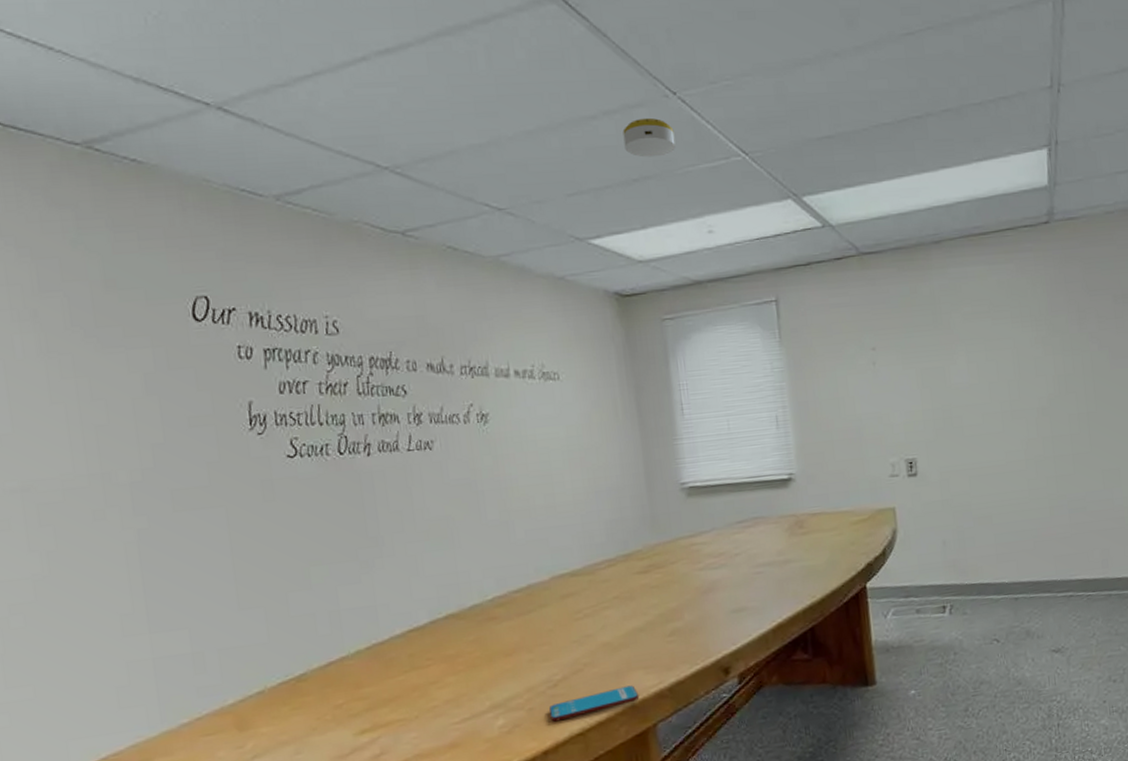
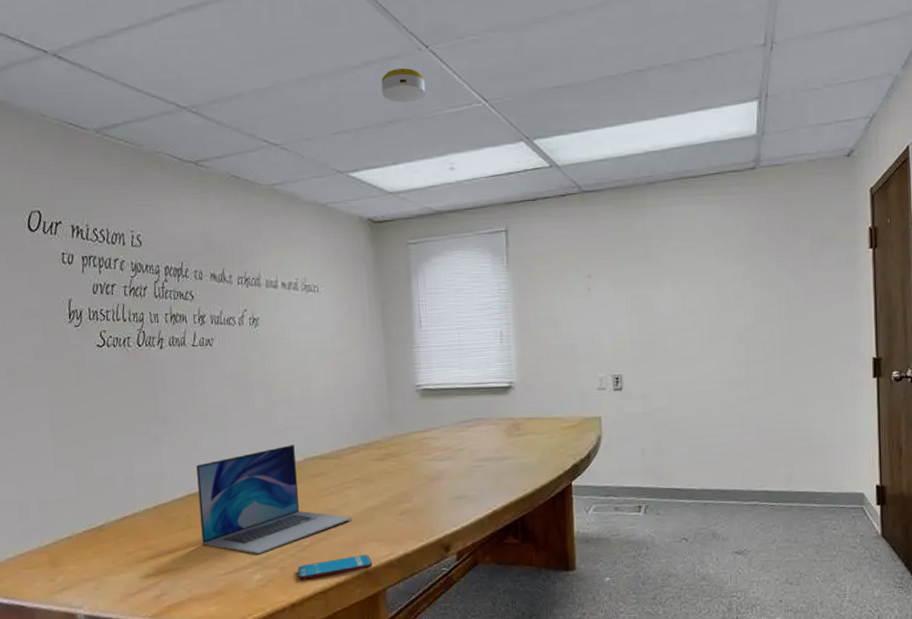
laptop: none [418,561,613,696] -> present [196,445,352,555]

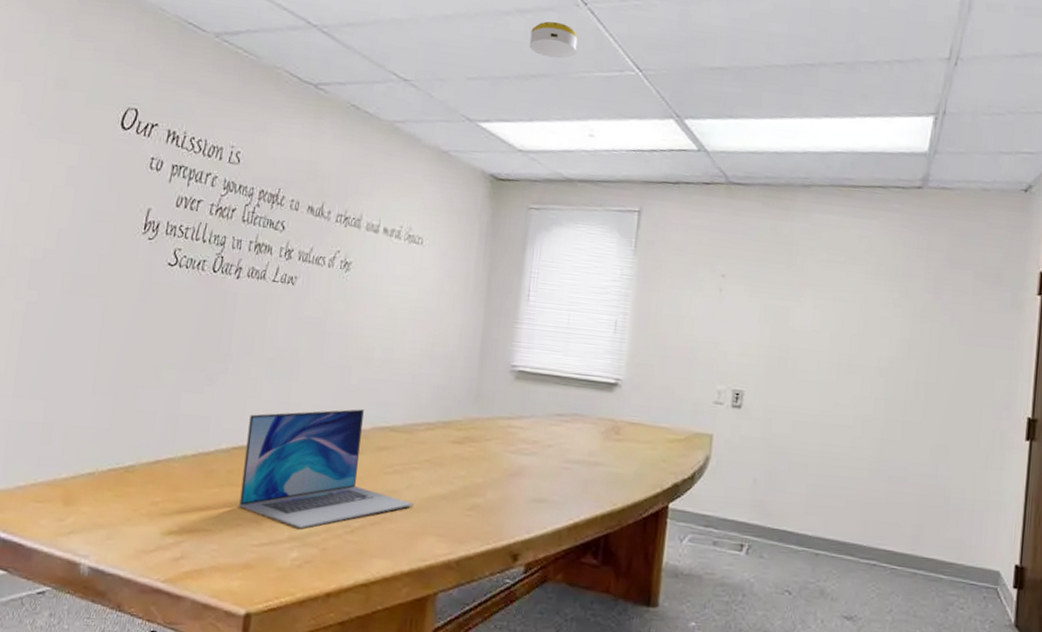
smartphone: present [298,554,373,580] -> none [340,548,428,568]

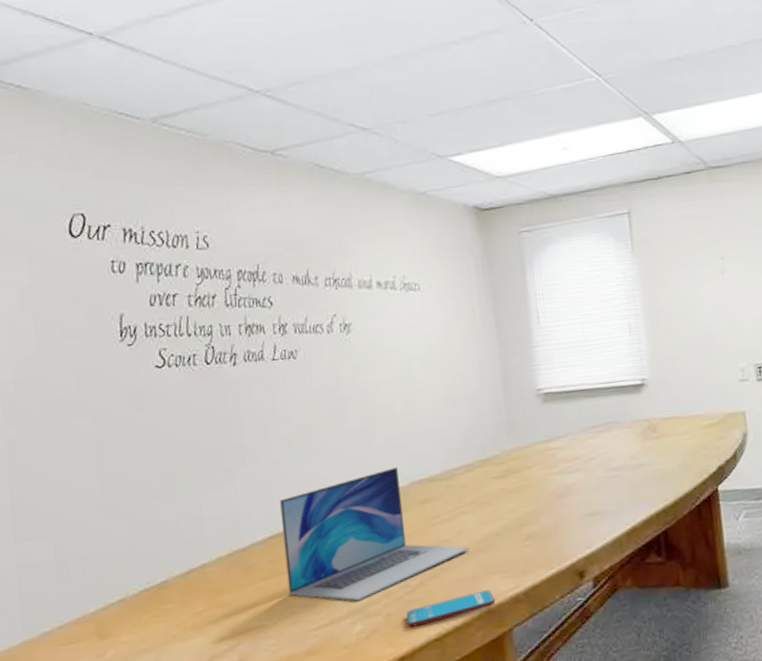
smartphone: none [340,548,428,568] -> present [407,590,496,628]
smoke detector: present [529,21,578,59] -> none [482,42,533,80]

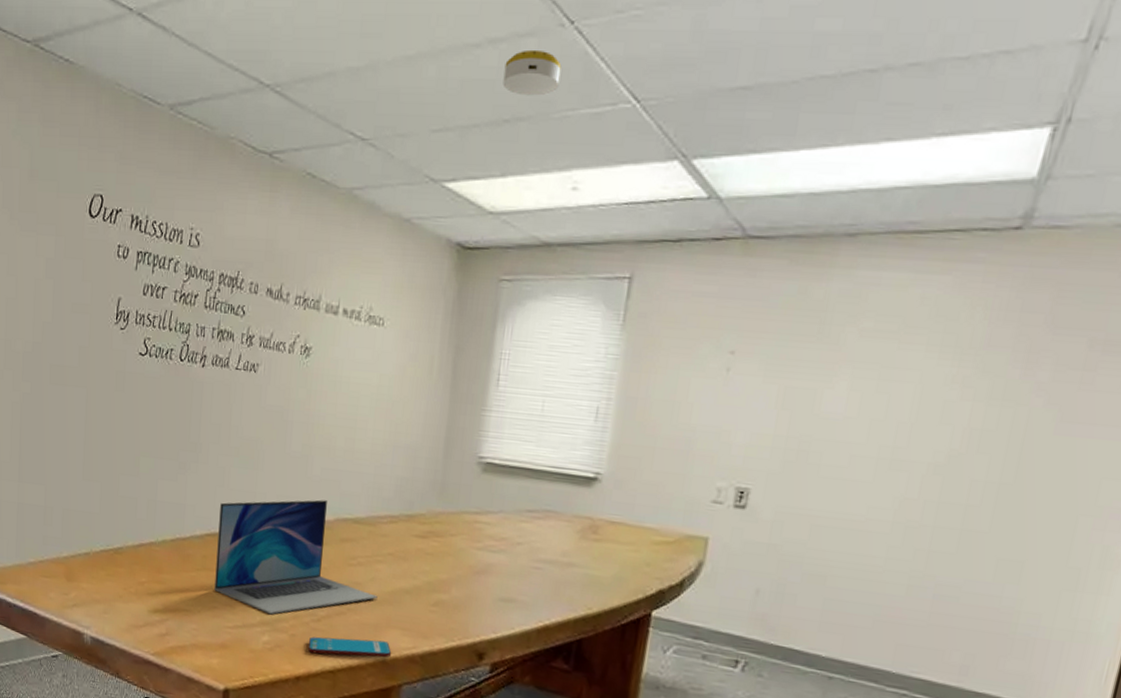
smoke detector: none [482,42,533,80] -> present [503,49,562,96]

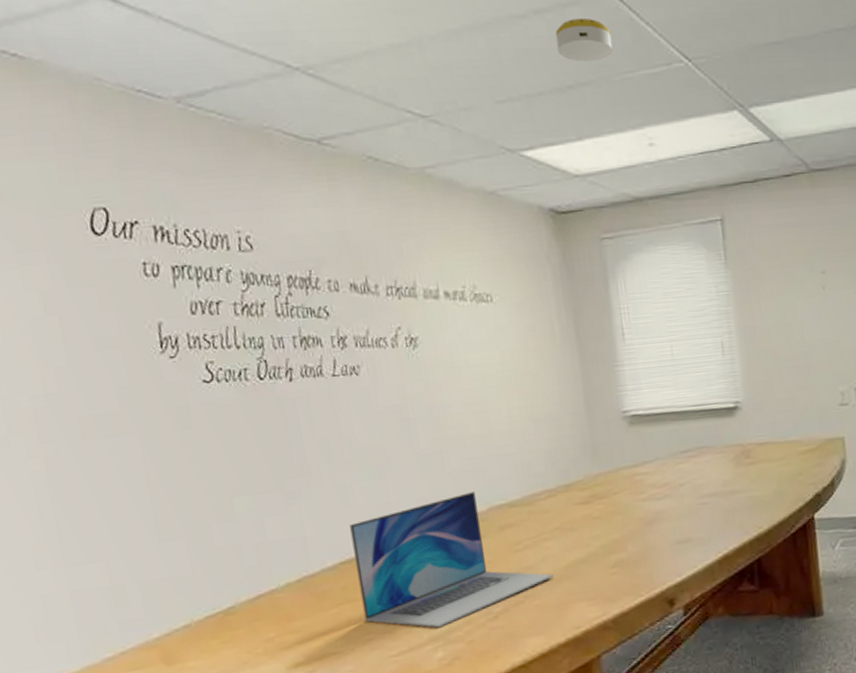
smartphone: present [308,637,392,658] -> none [490,617,583,654]

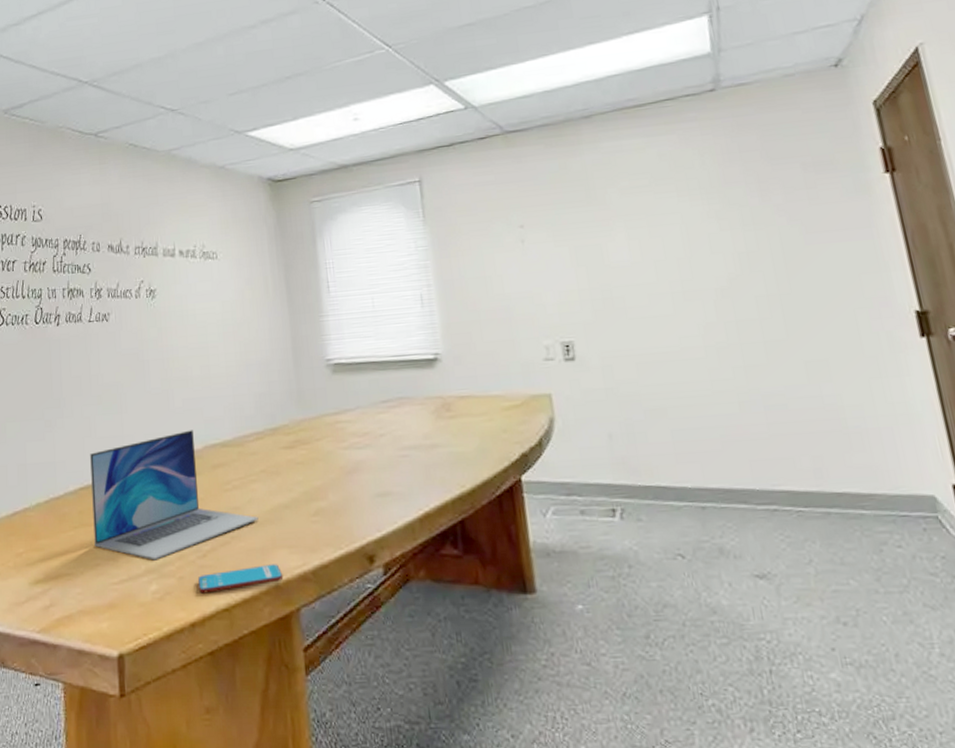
smartphone: none [490,617,583,654] -> present [198,564,284,594]
smoke detector: present [555,17,613,62] -> none [278,22,325,57]

